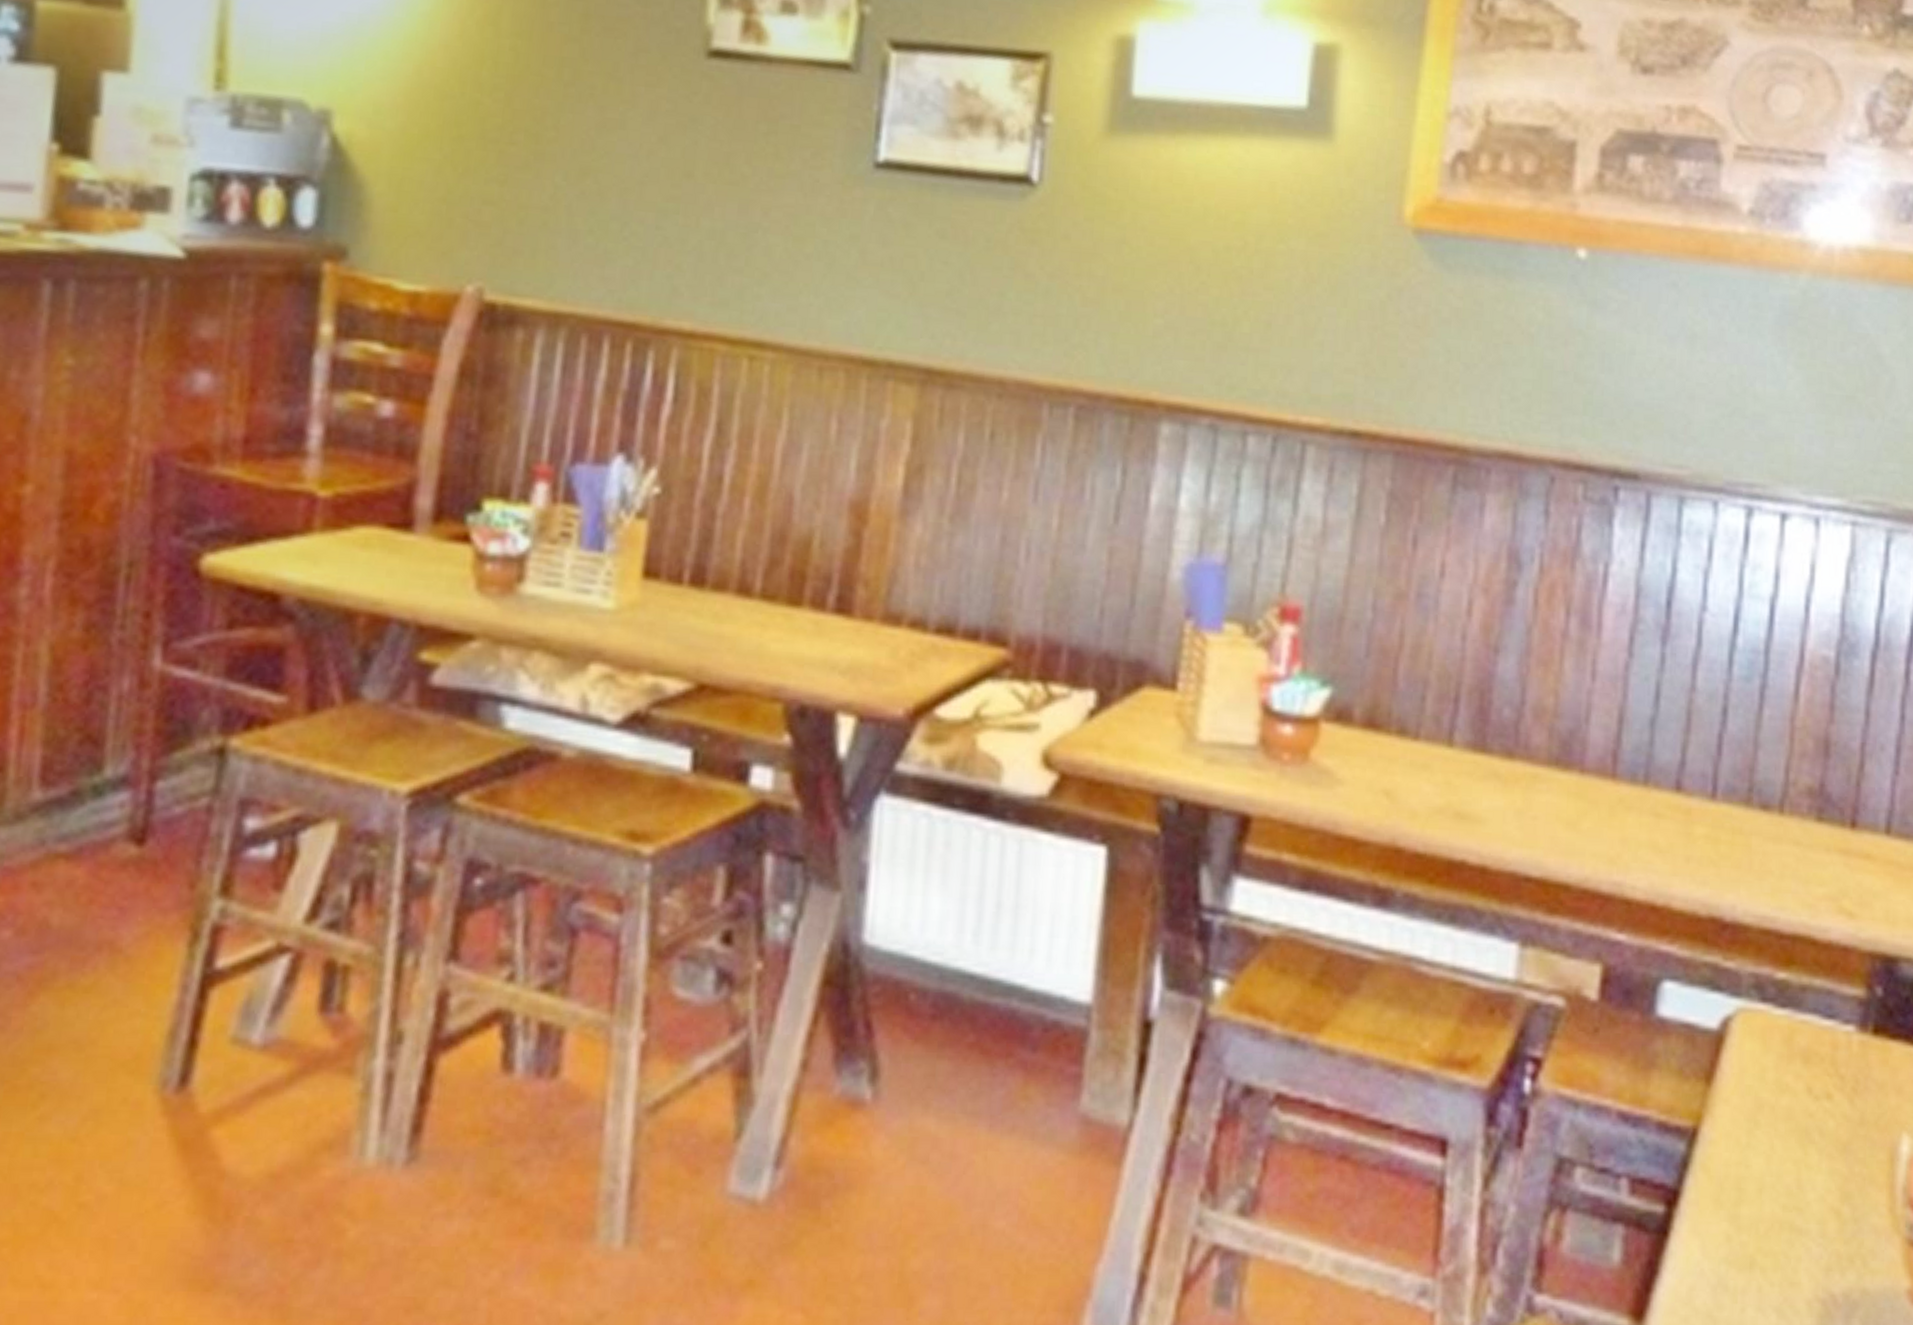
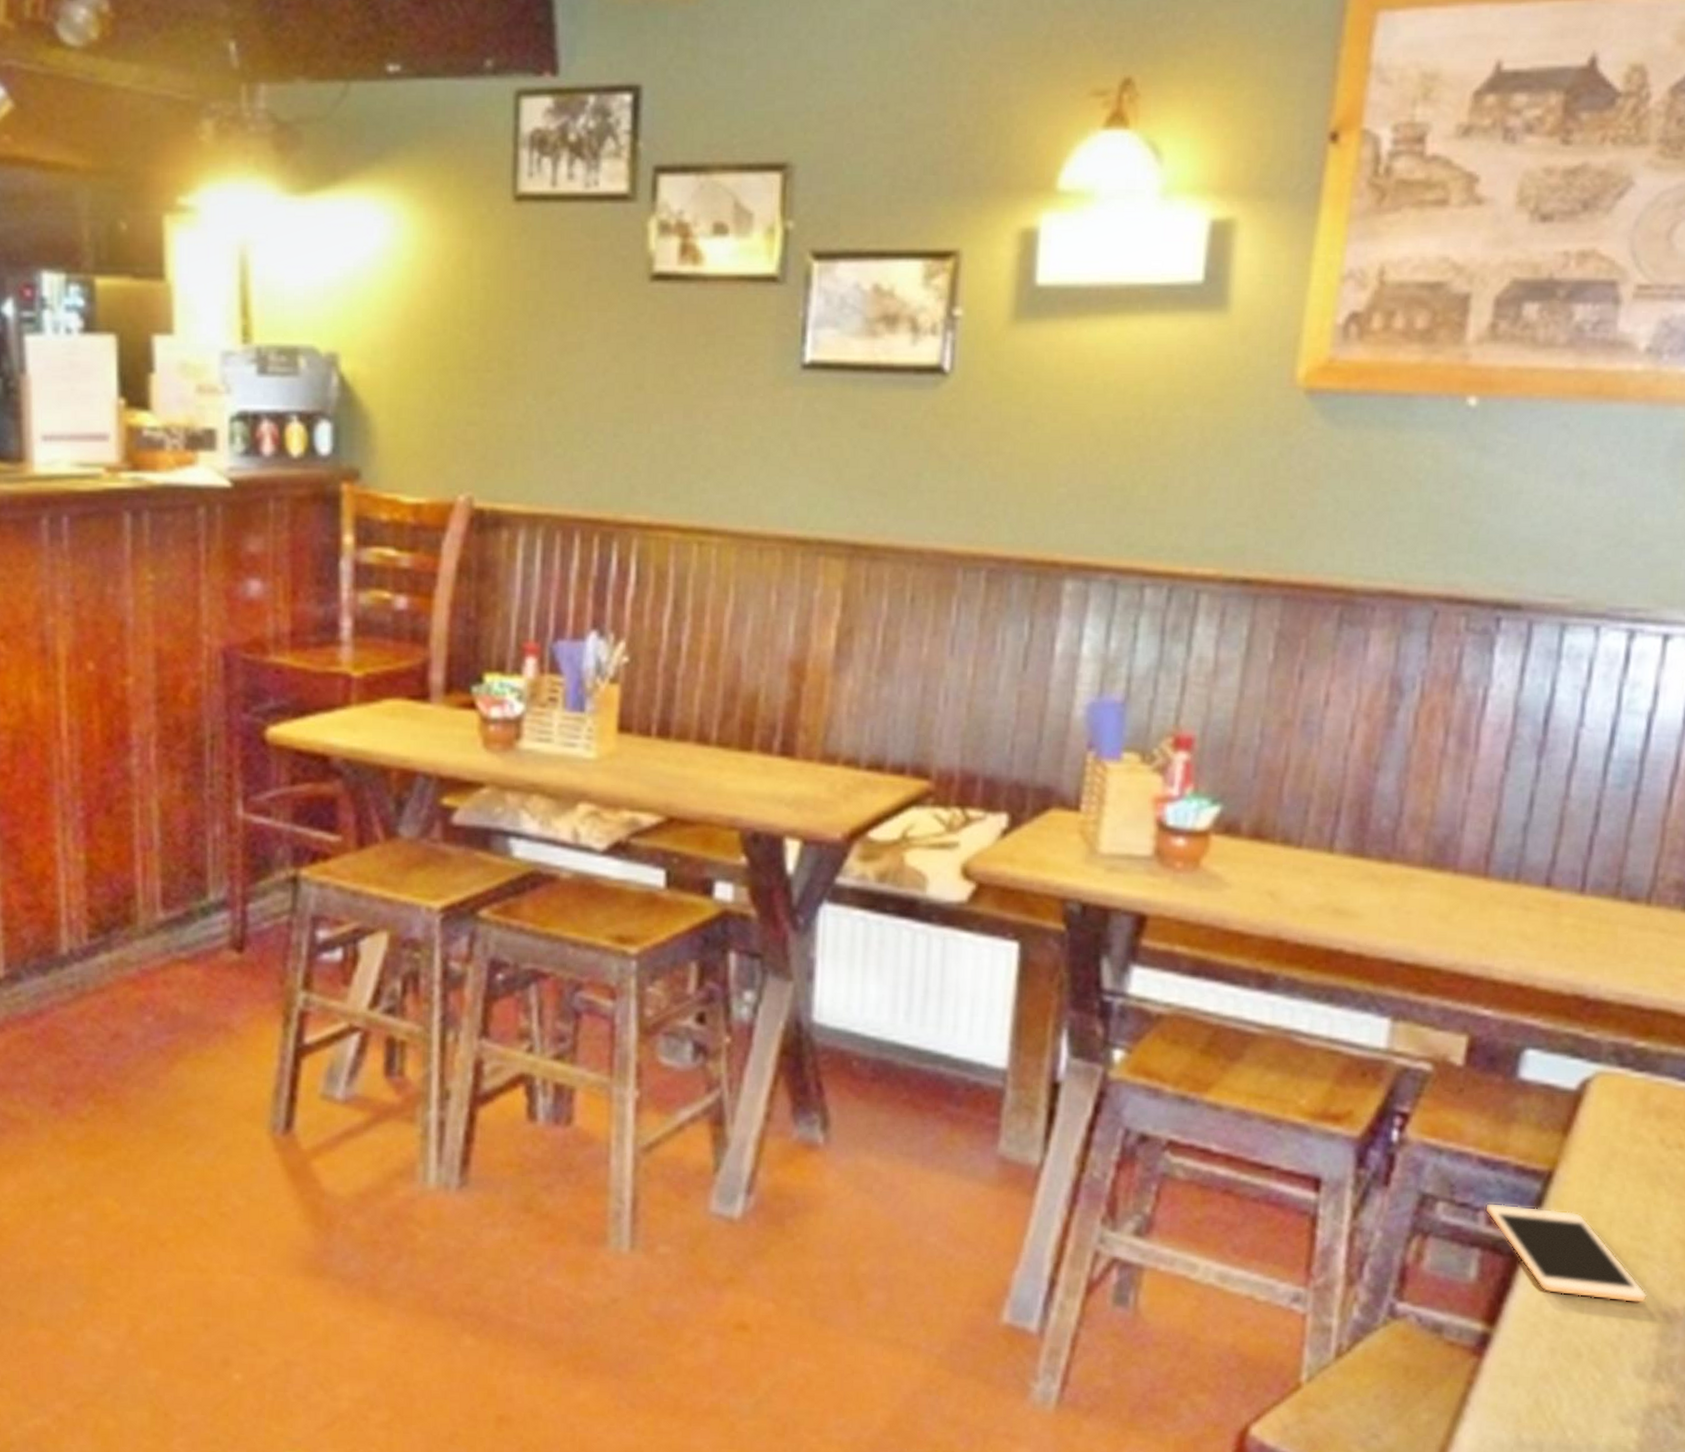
cell phone: none [1626,1167,1804,1290] -> present [1484,1202,1648,1304]

